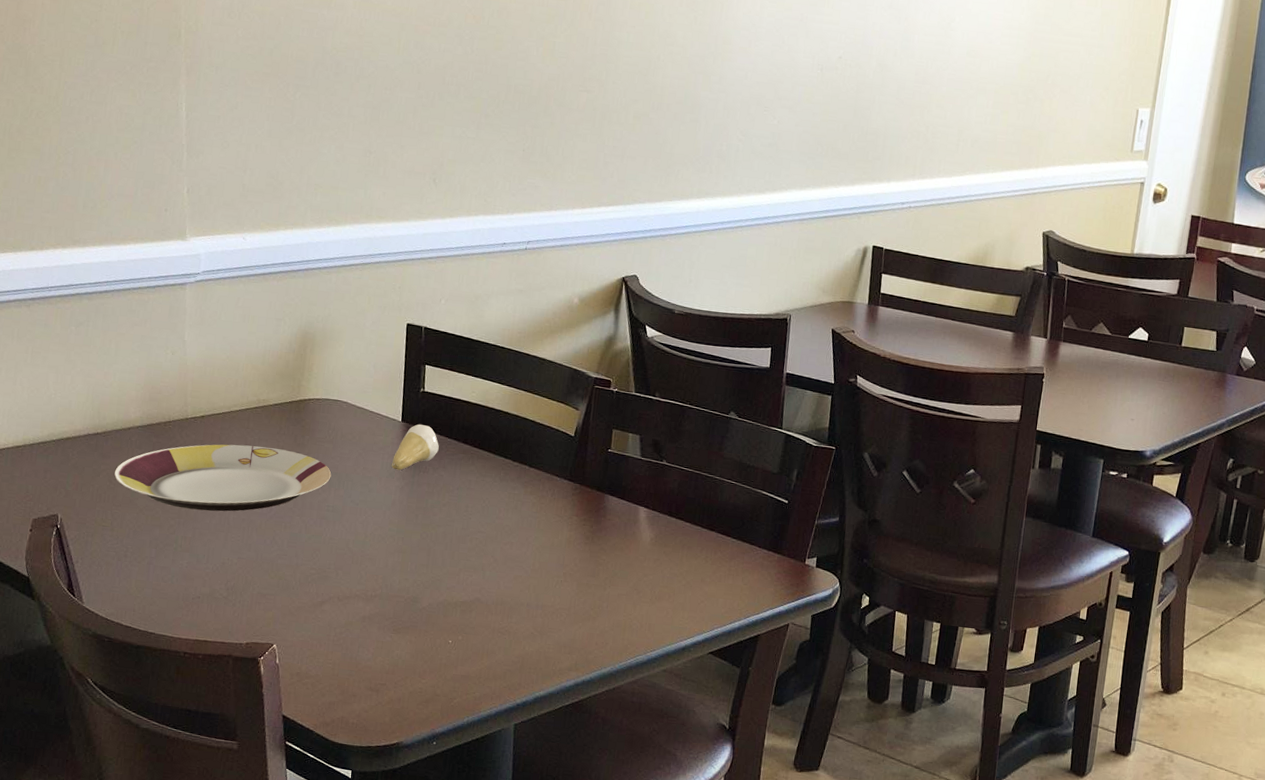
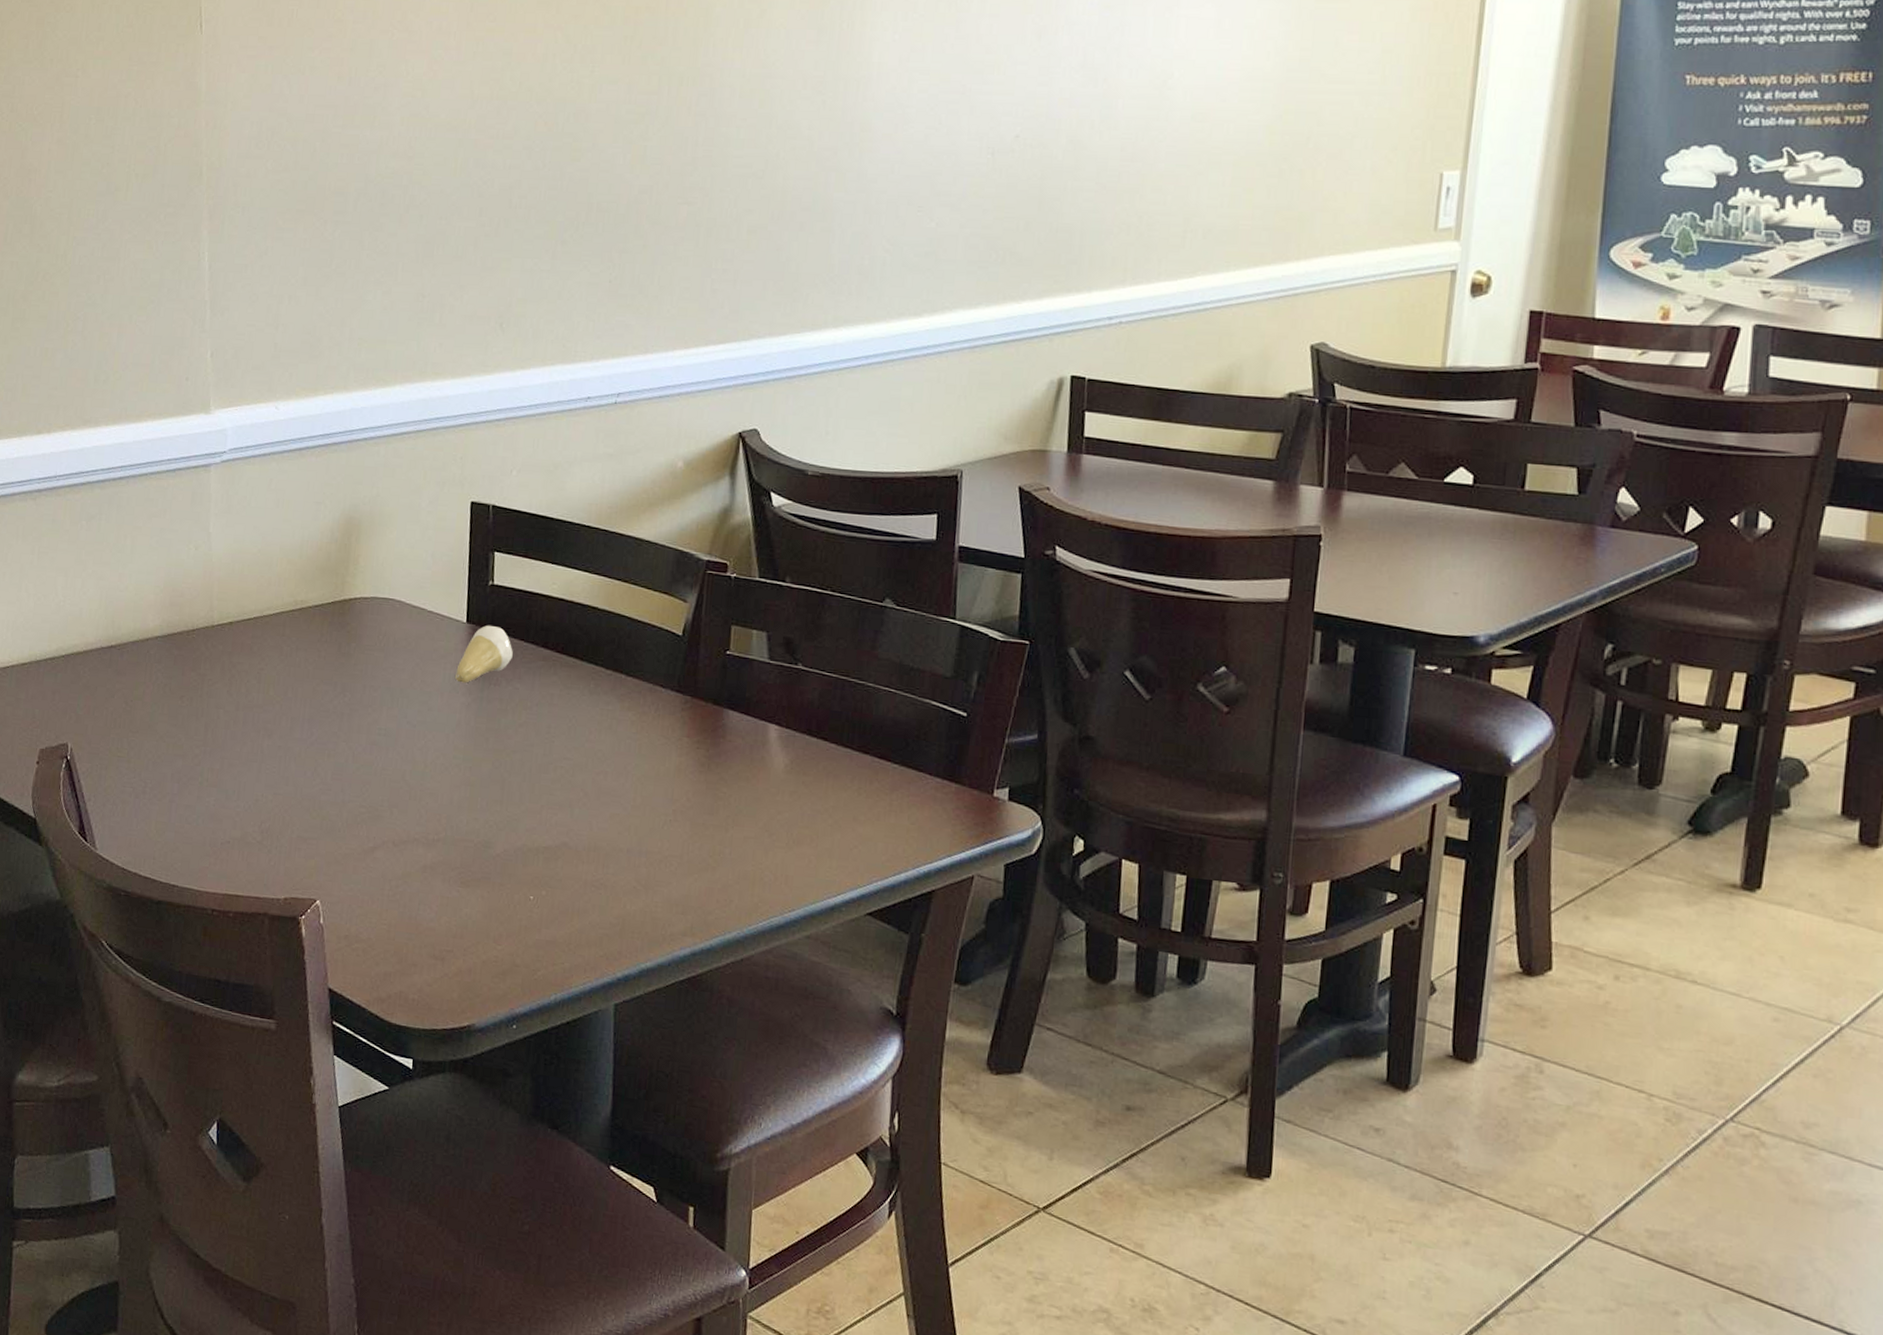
plate: present [114,444,332,512] -> none [131,655,383,737]

